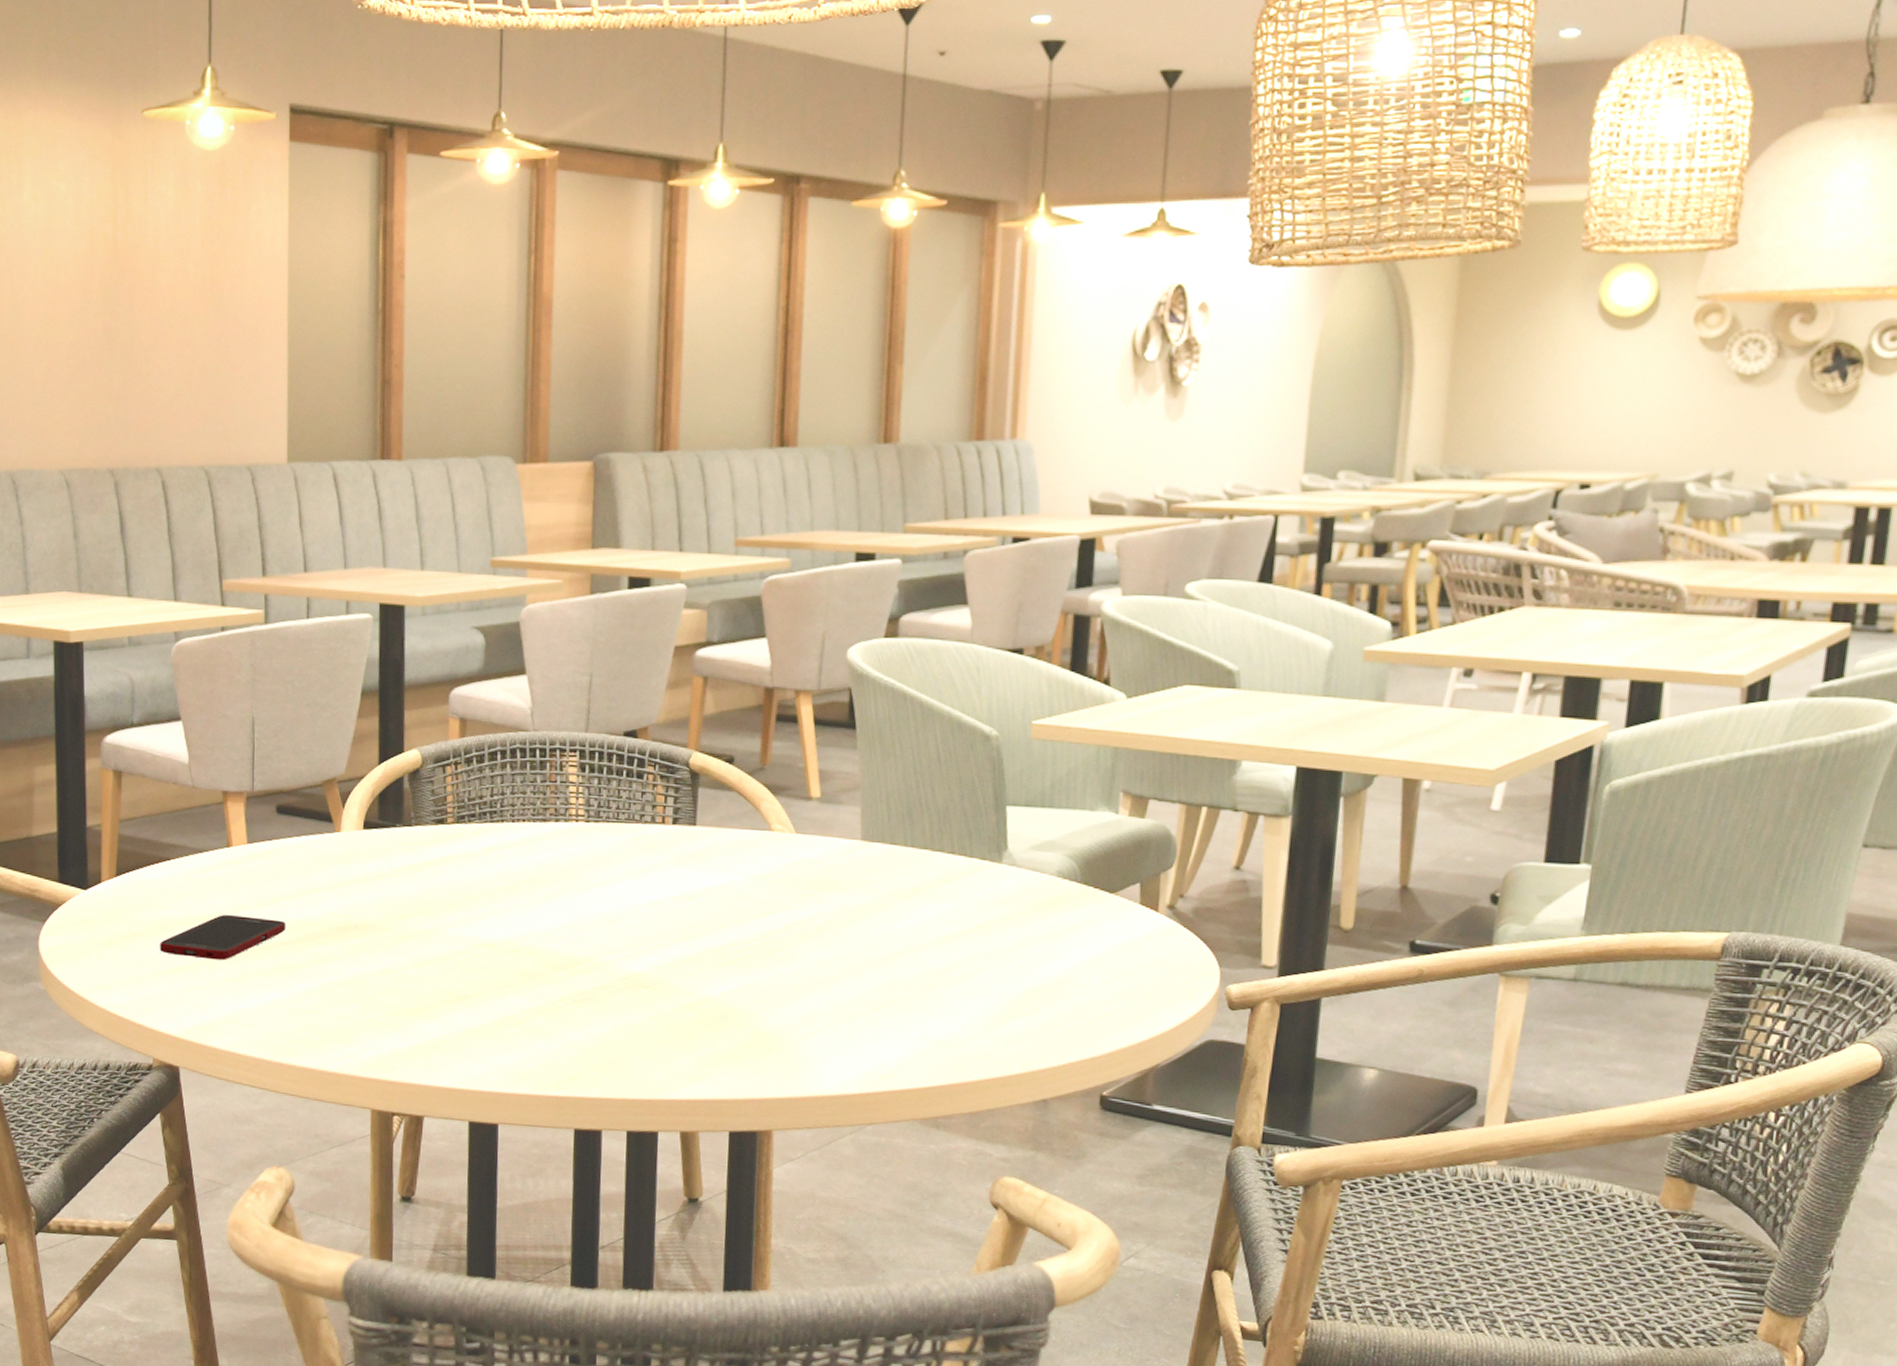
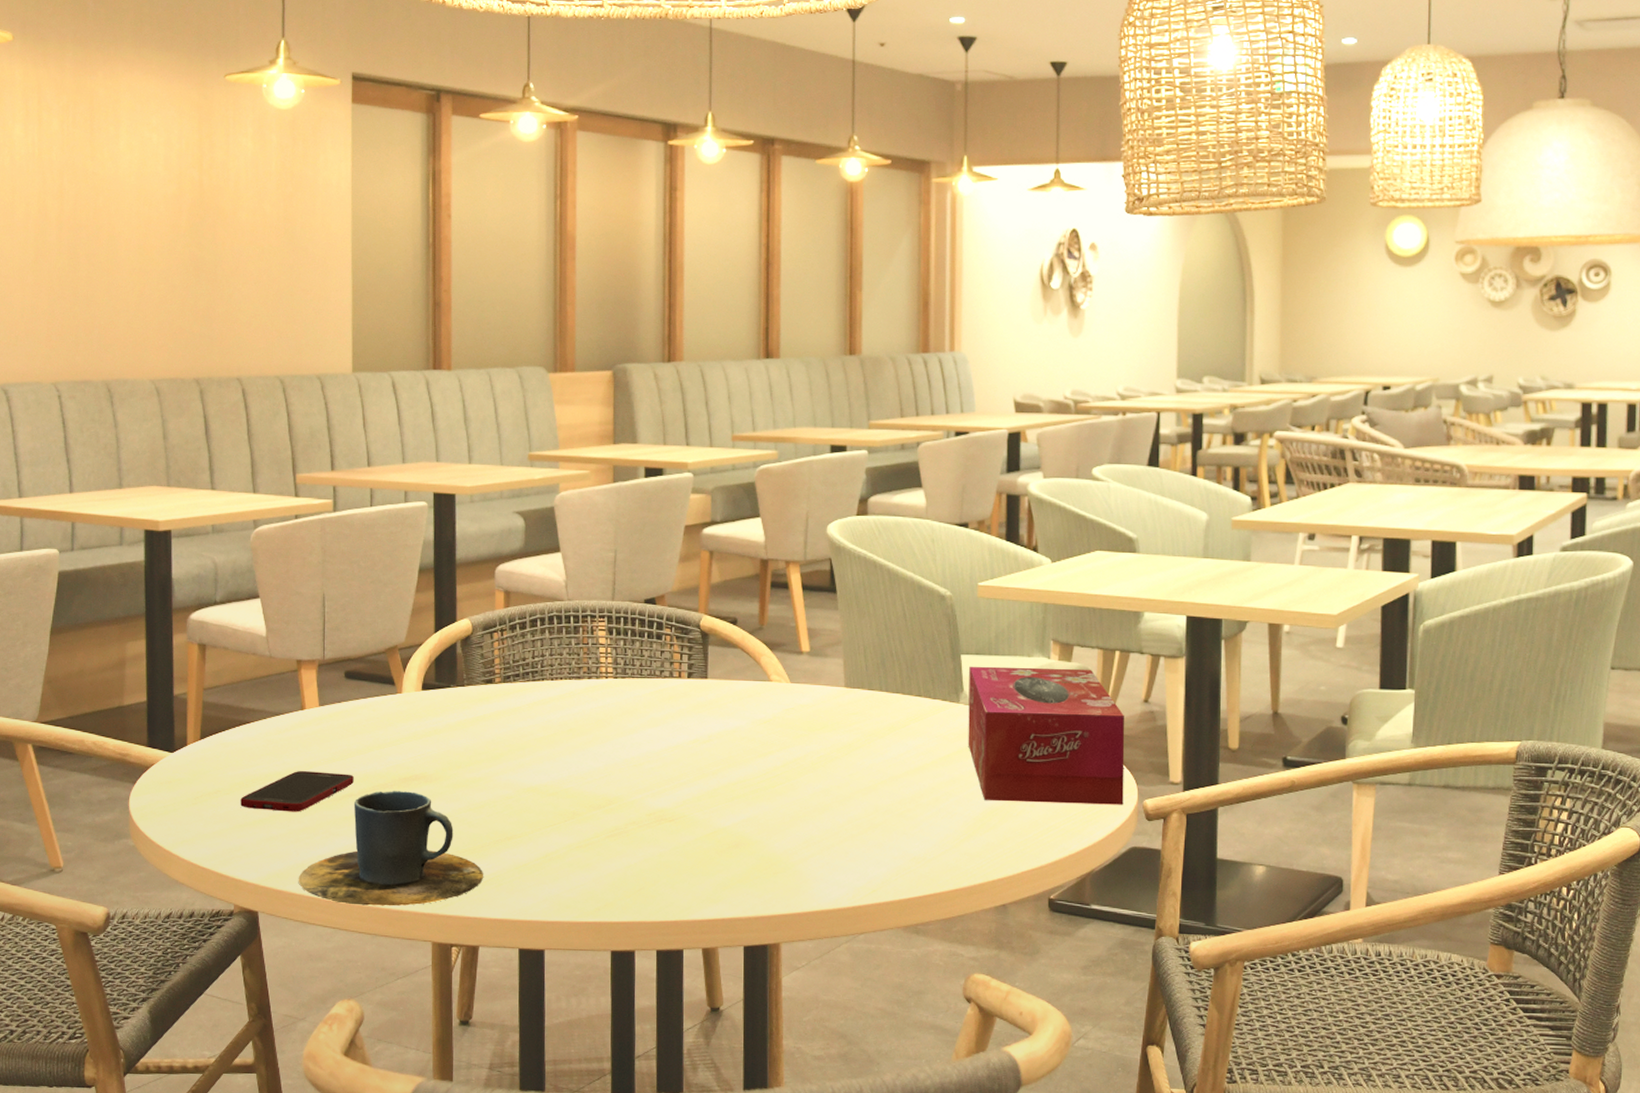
cup: none [223,940,430,1068] -> present [298,791,483,906]
tissue box: none [1010,819,1209,990] -> present [968,666,1125,805]

